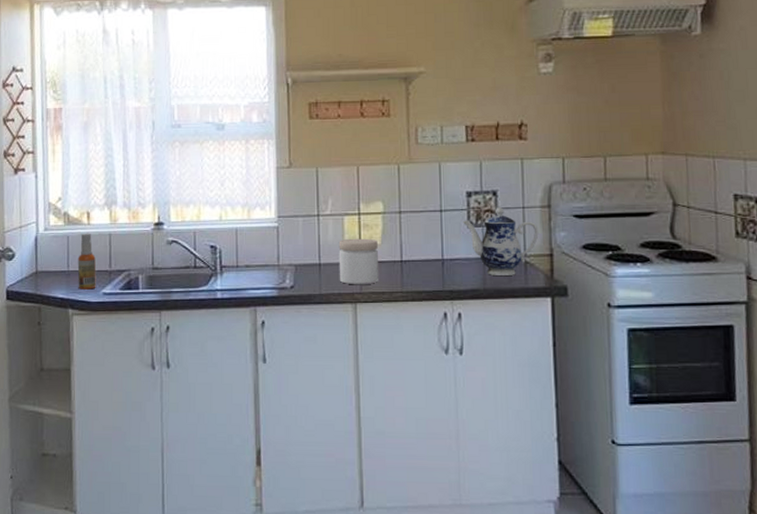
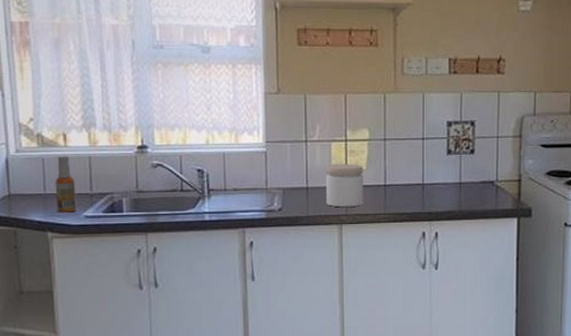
teapot: present [463,207,539,277] -> none [443,137,510,200]

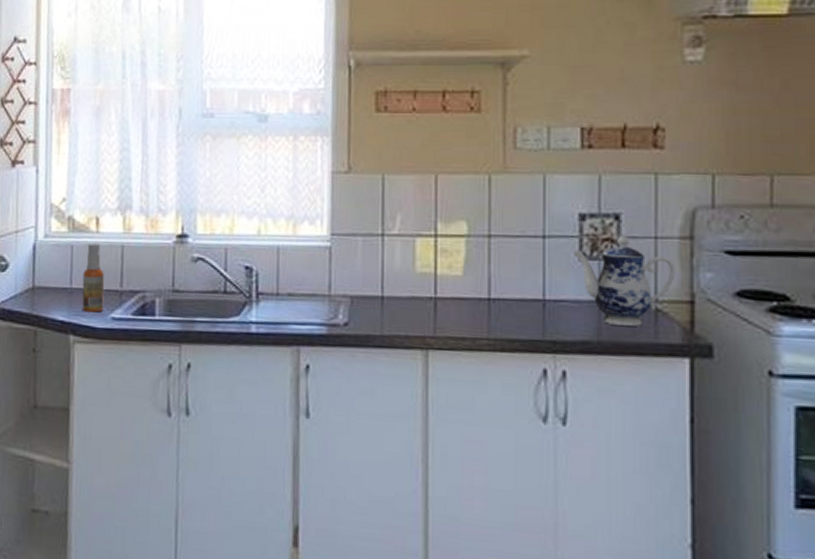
jar: present [326,163,364,208] -> none [406,266,460,328]
teapot: none [443,137,510,200] -> present [573,236,676,327]

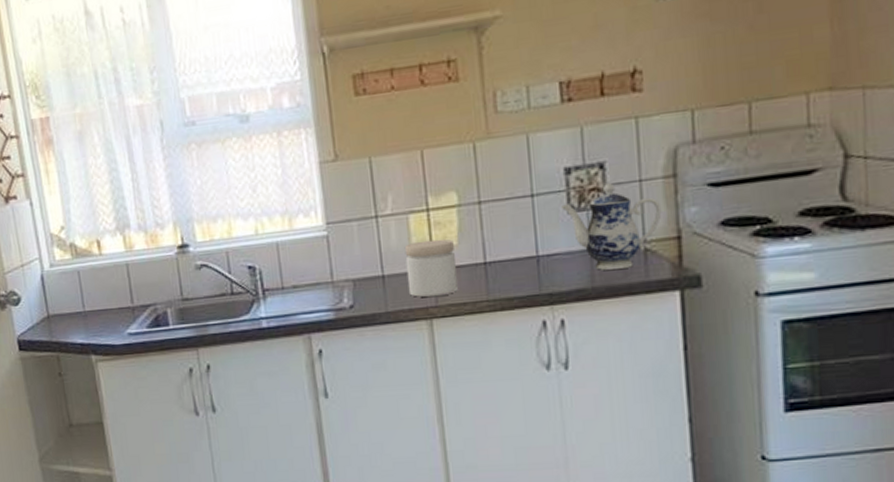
spray bottle: present [82,242,105,313] -> none [93,265,119,332]
jar: none [406,266,460,328] -> present [404,239,459,298]

